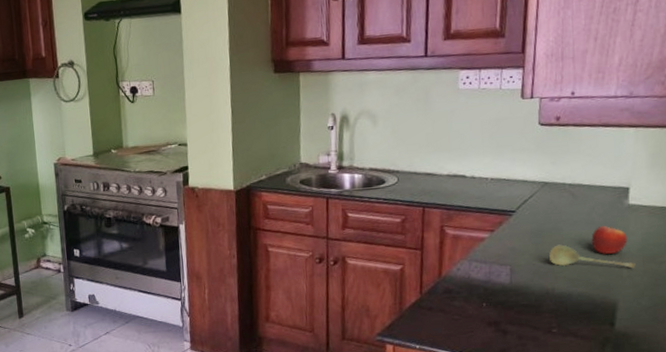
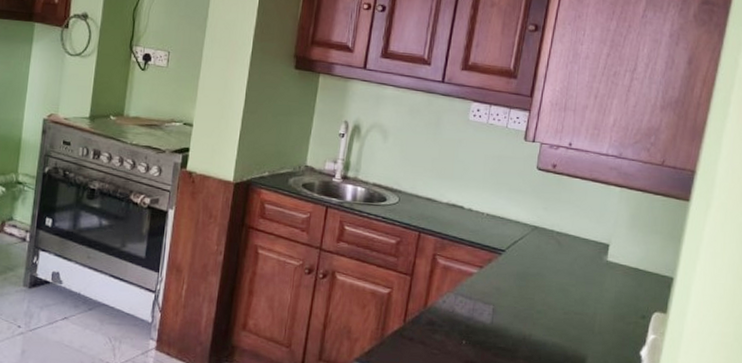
soupspoon: present [549,244,636,269] -> none [530,291,607,325]
fruit: present [591,225,627,254] -> none [570,277,602,308]

